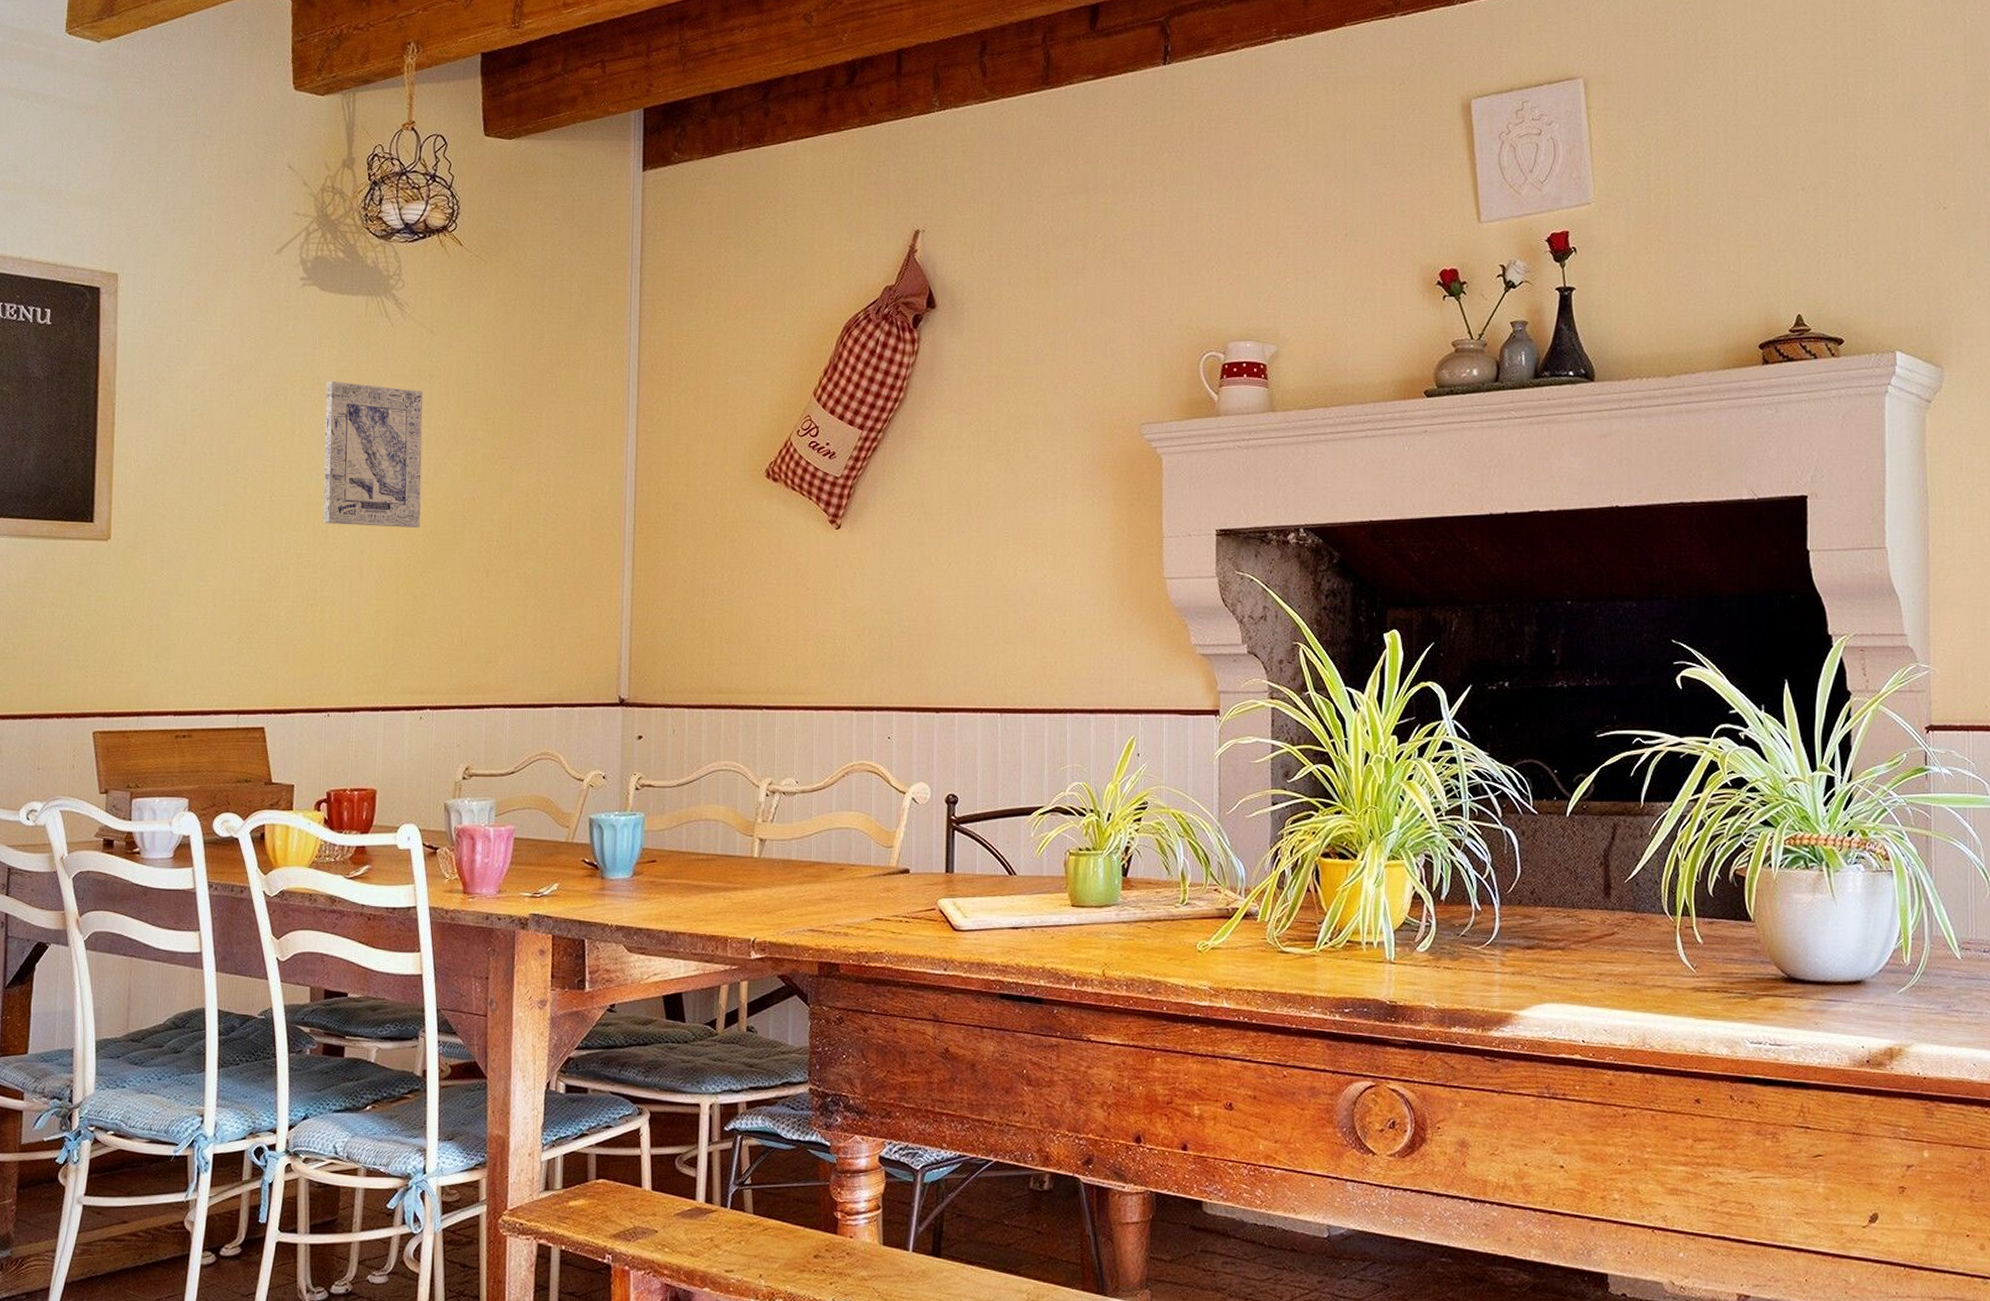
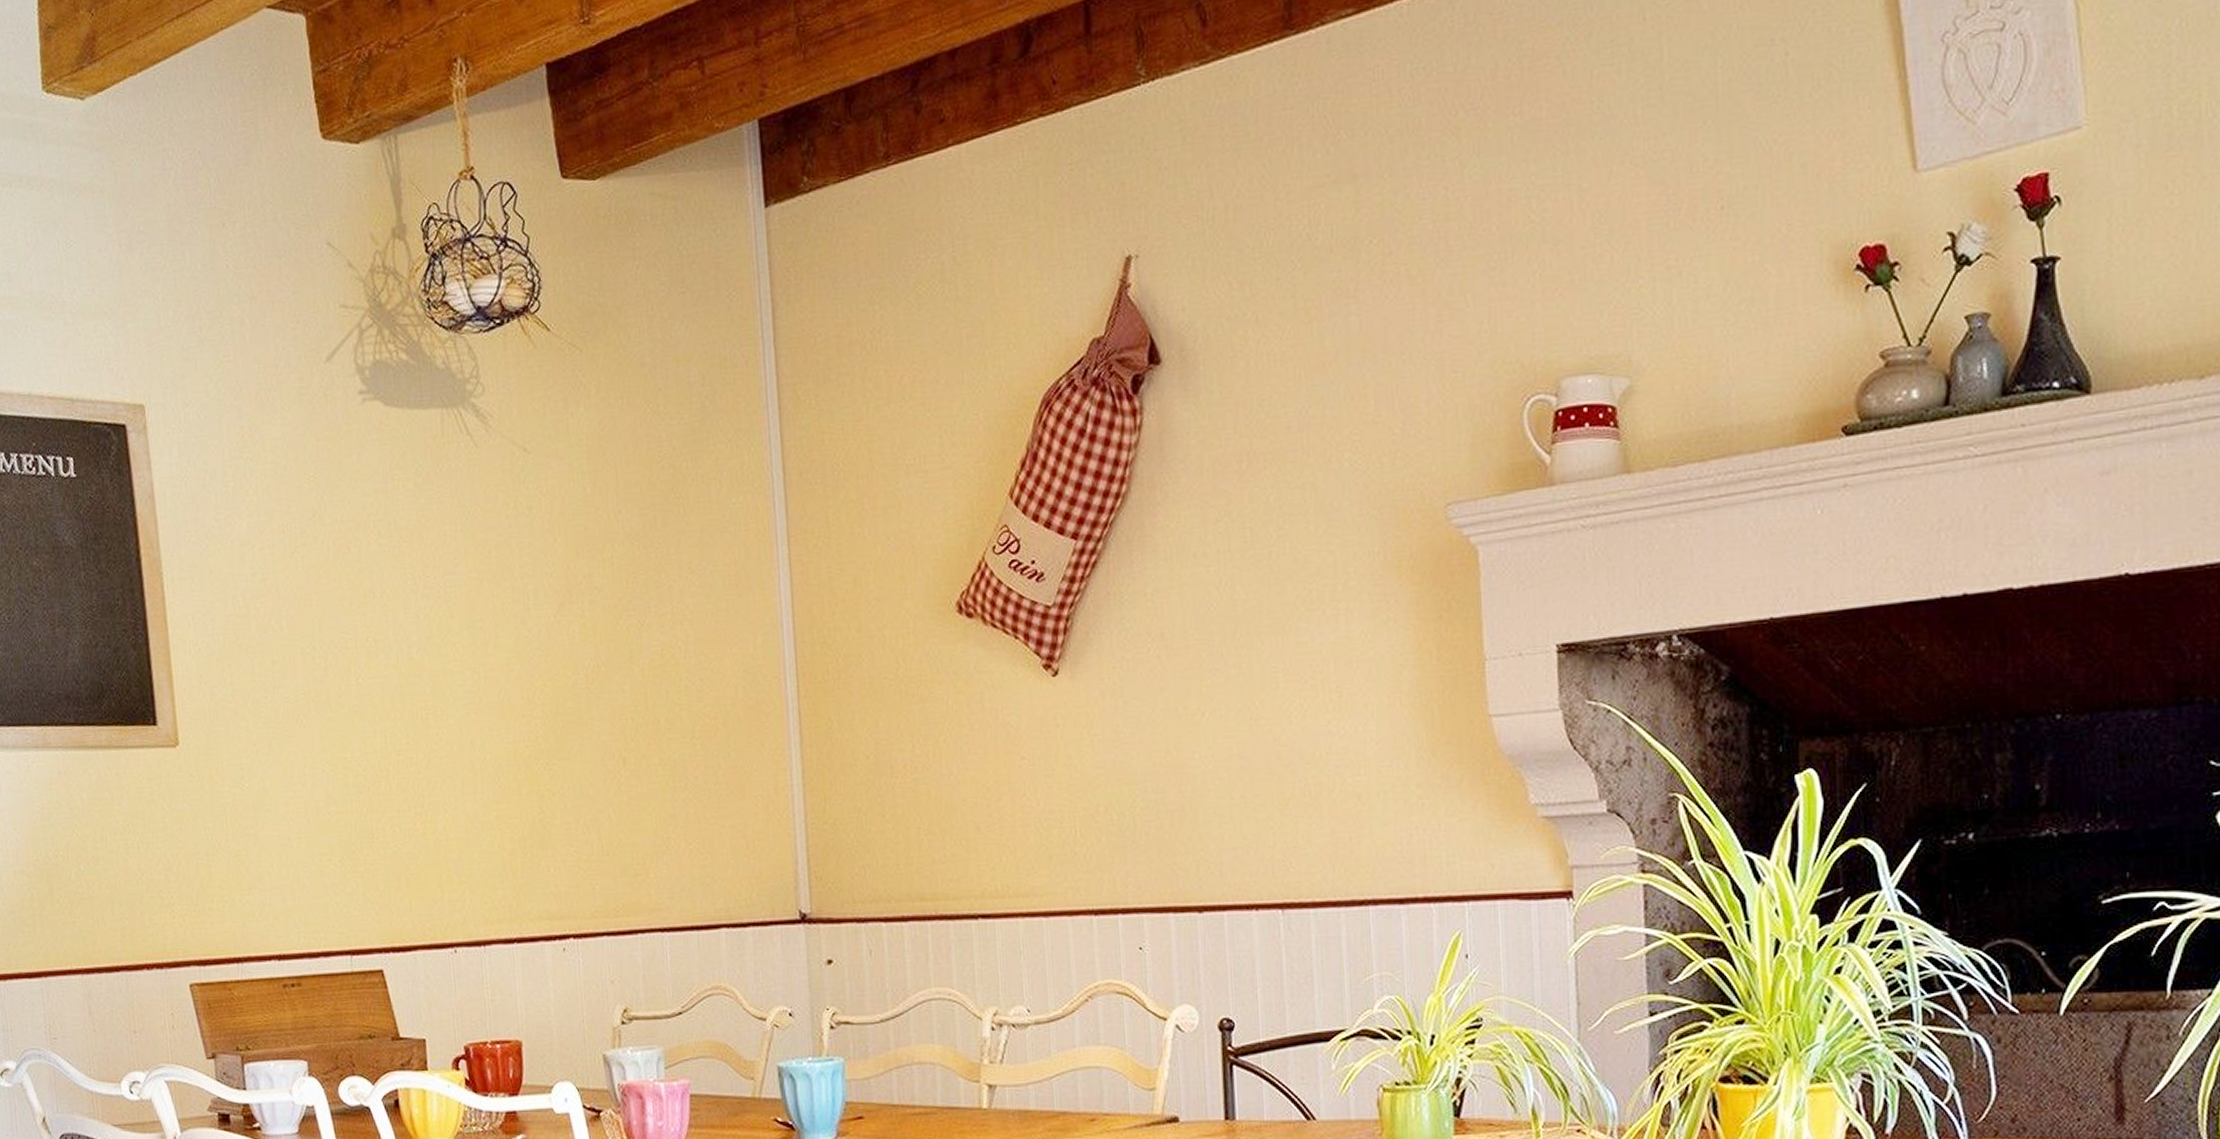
wall art: present [323,381,424,527] -> none [405,523,537,710]

